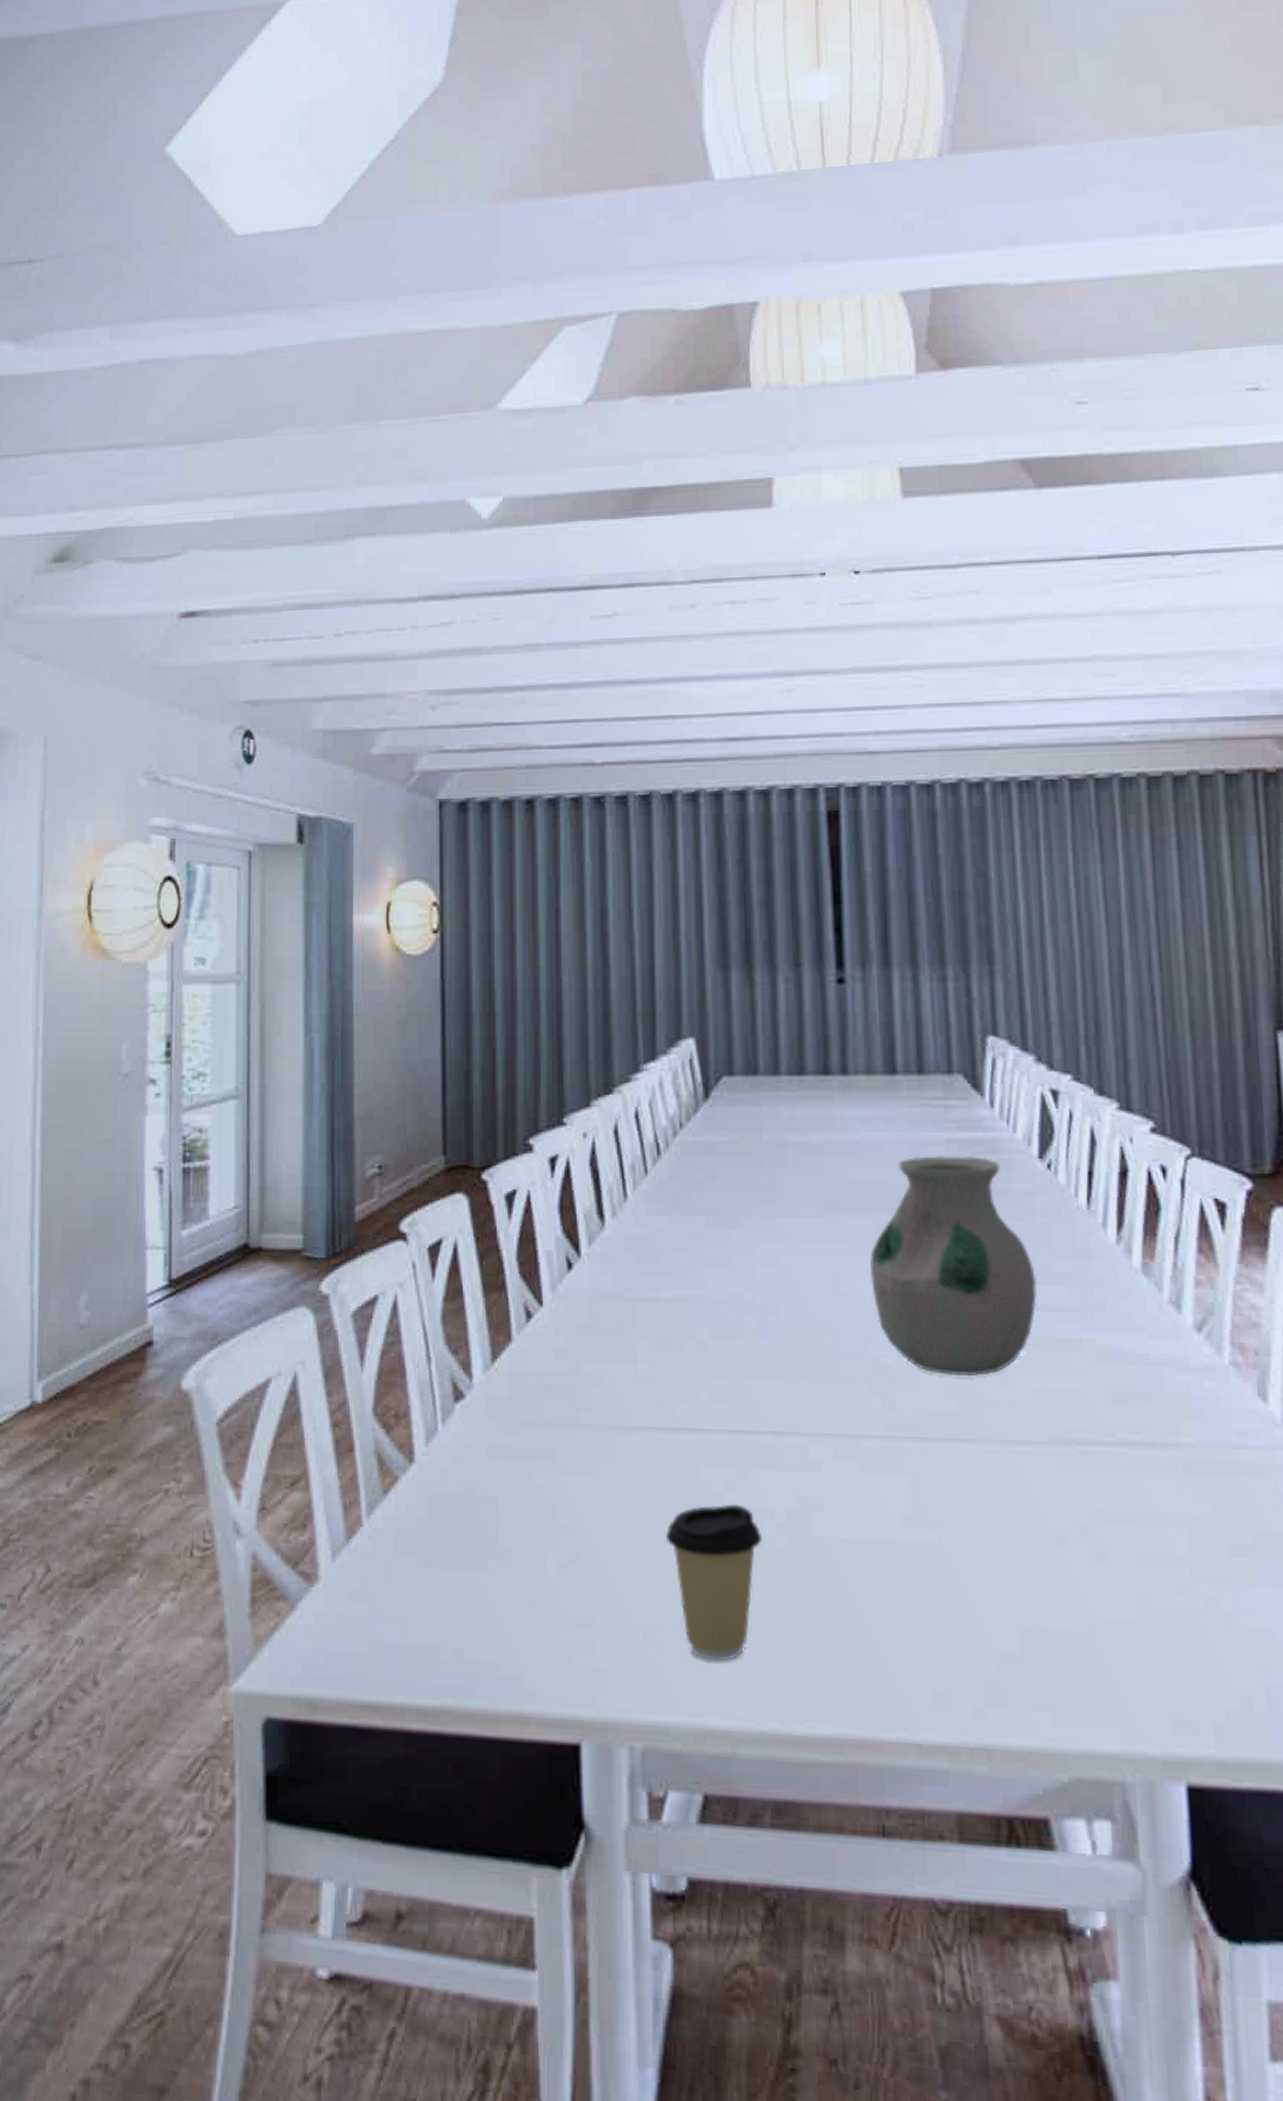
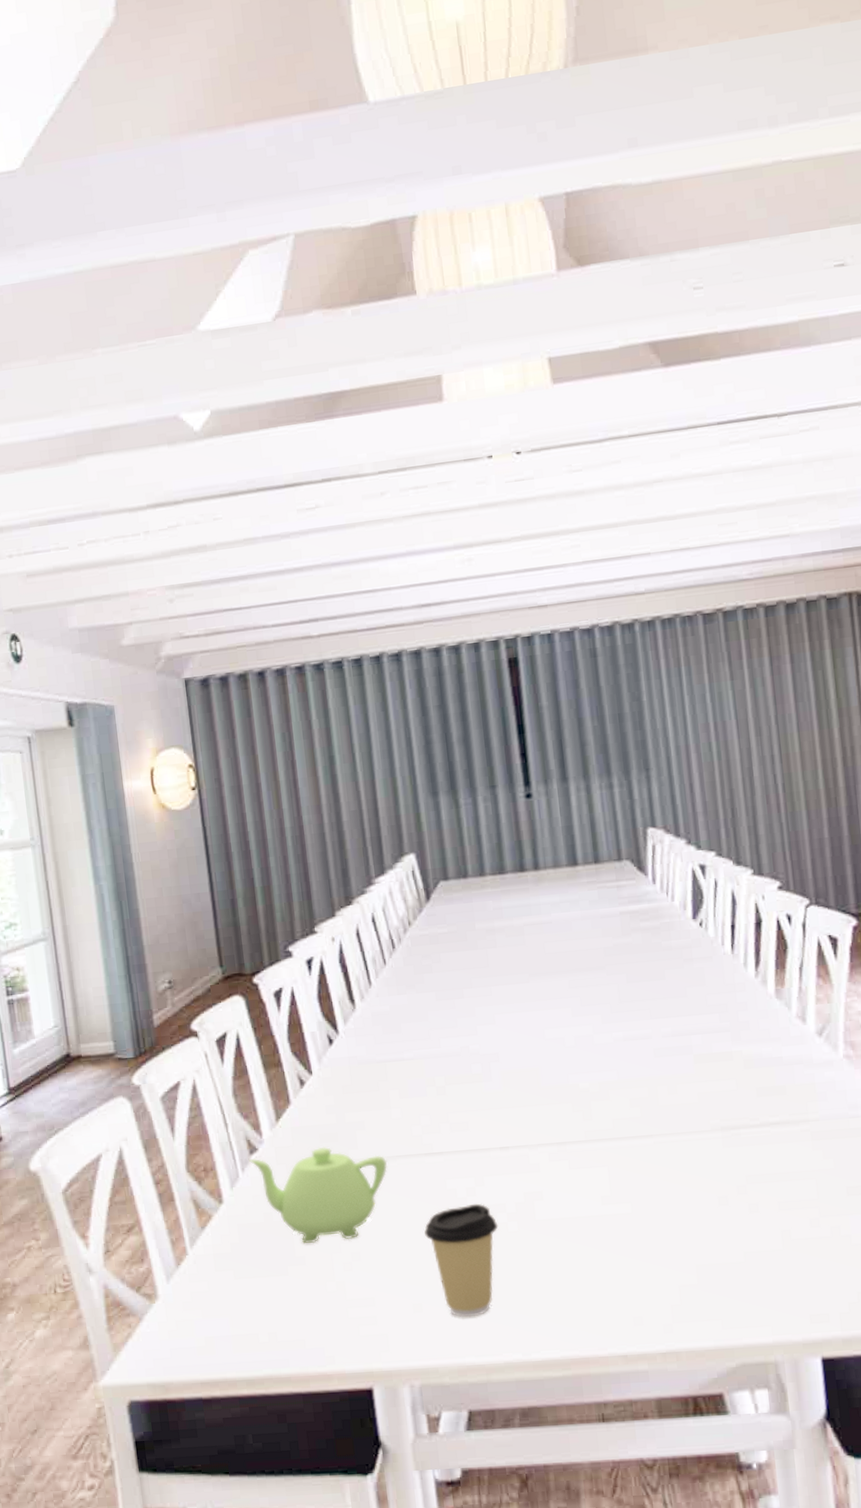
teapot: none [453,1402,627,1533] -> present [249,1146,388,1244]
vase: present [870,1156,1038,1377] -> none [566,923,696,1091]

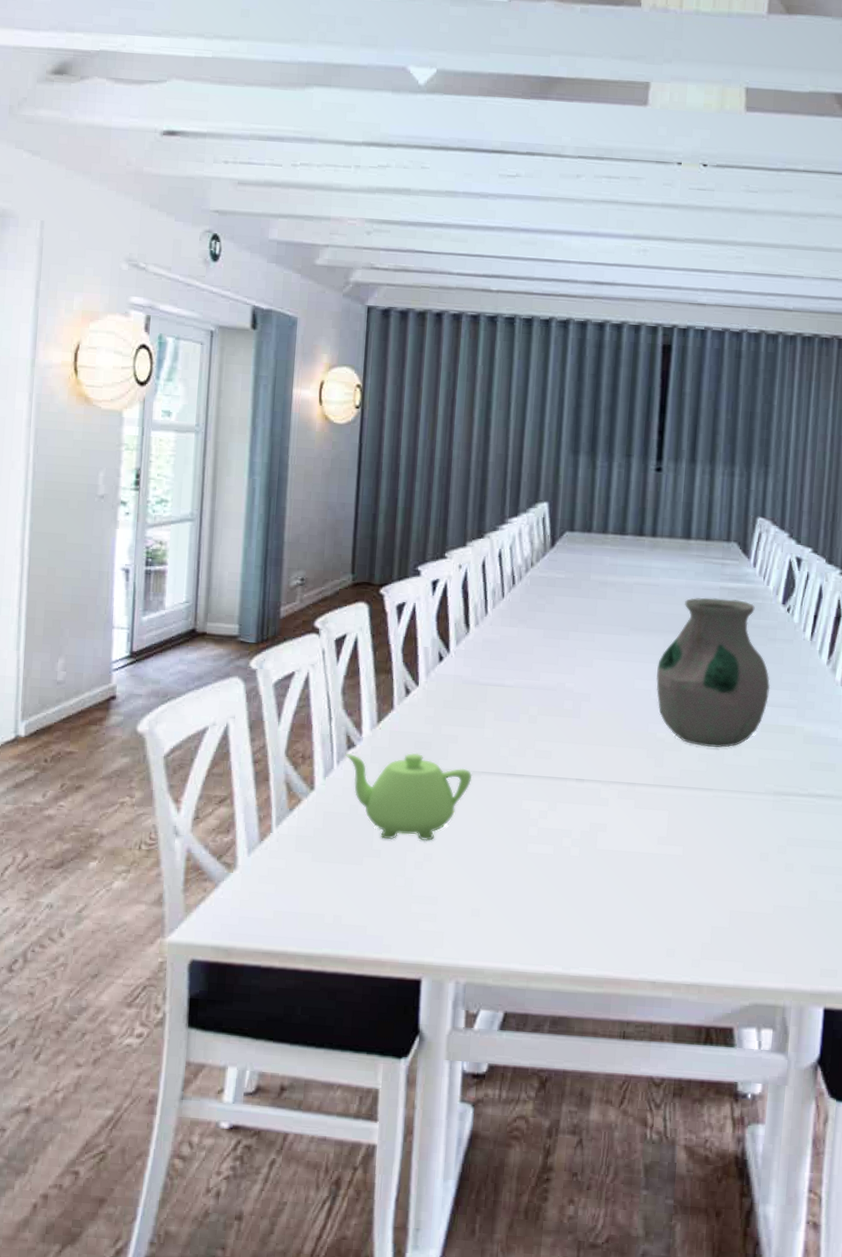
coffee cup: present [424,1203,499,1318] -> none [494,825,562,928]
vase: none [566,923,696,1091] -> present [656,597,771,748]

